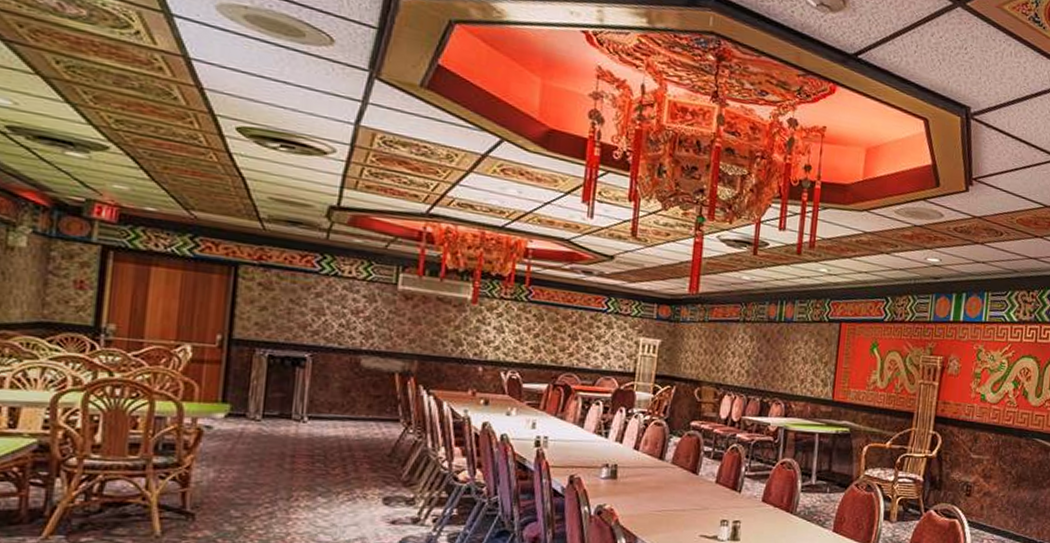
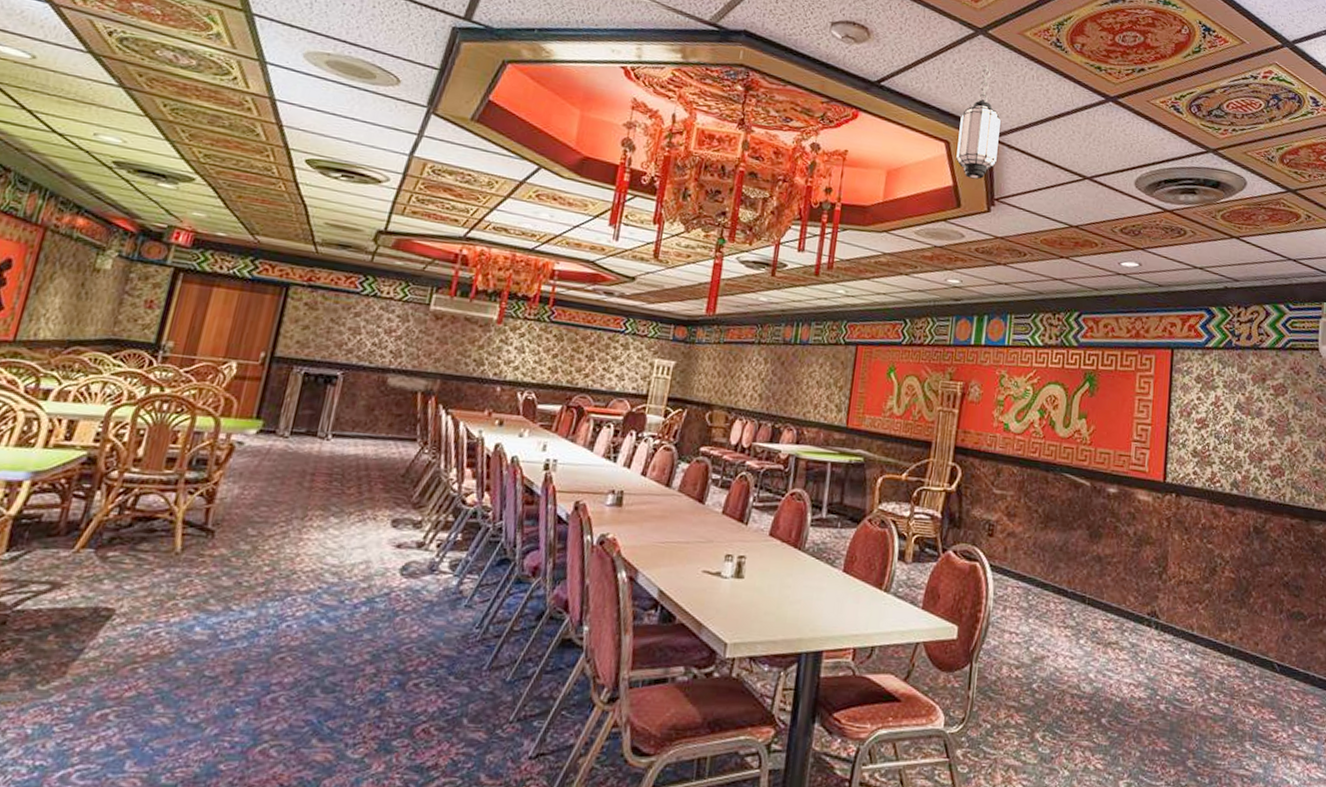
hanging lantern: none [935,37,980,159] -> present [956,62,1002,180]

